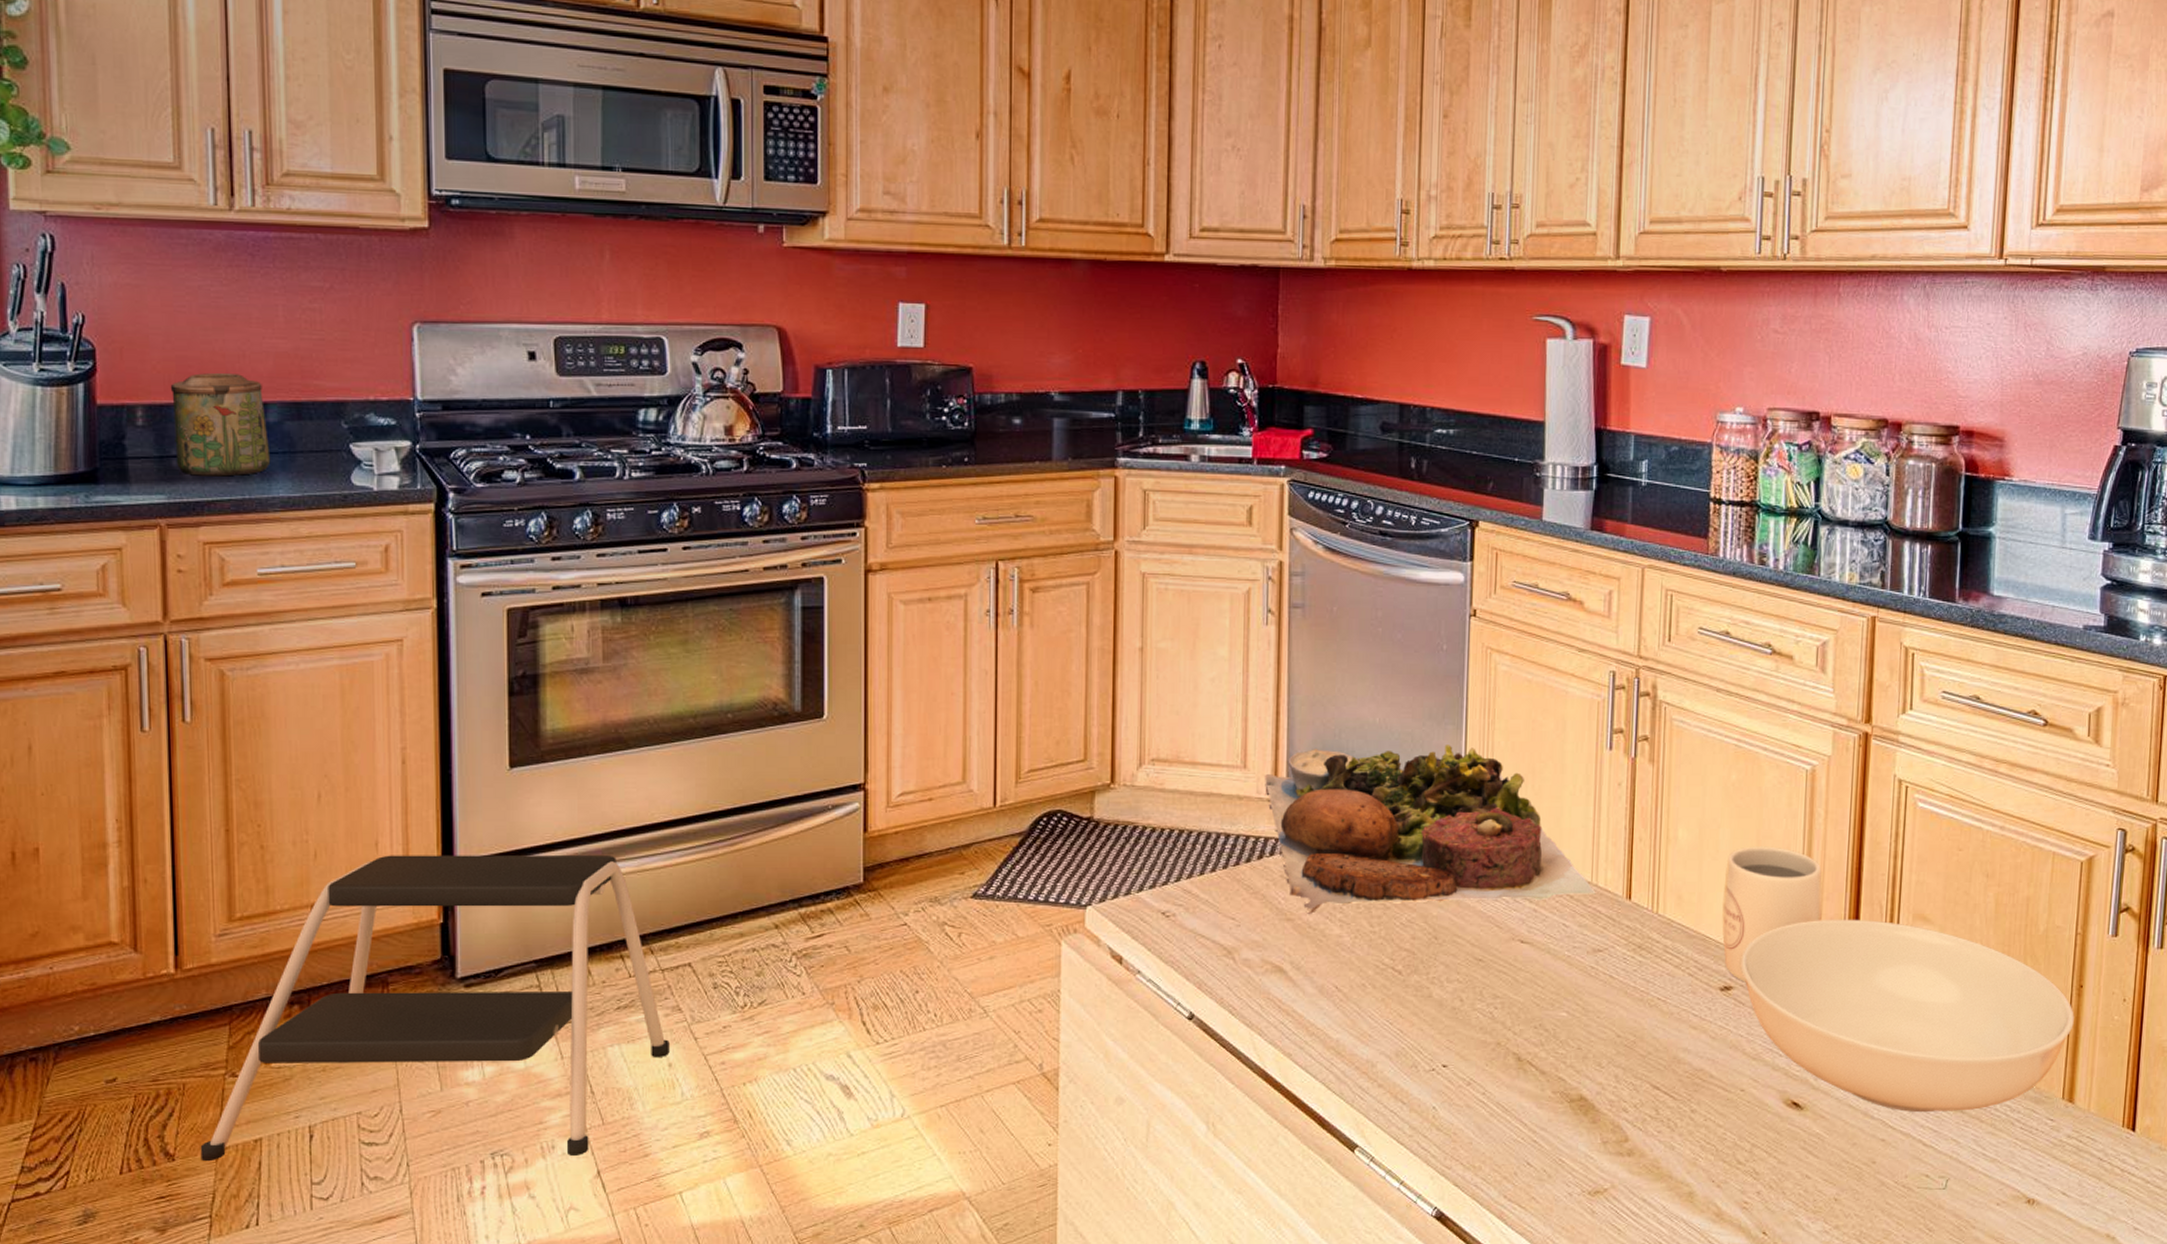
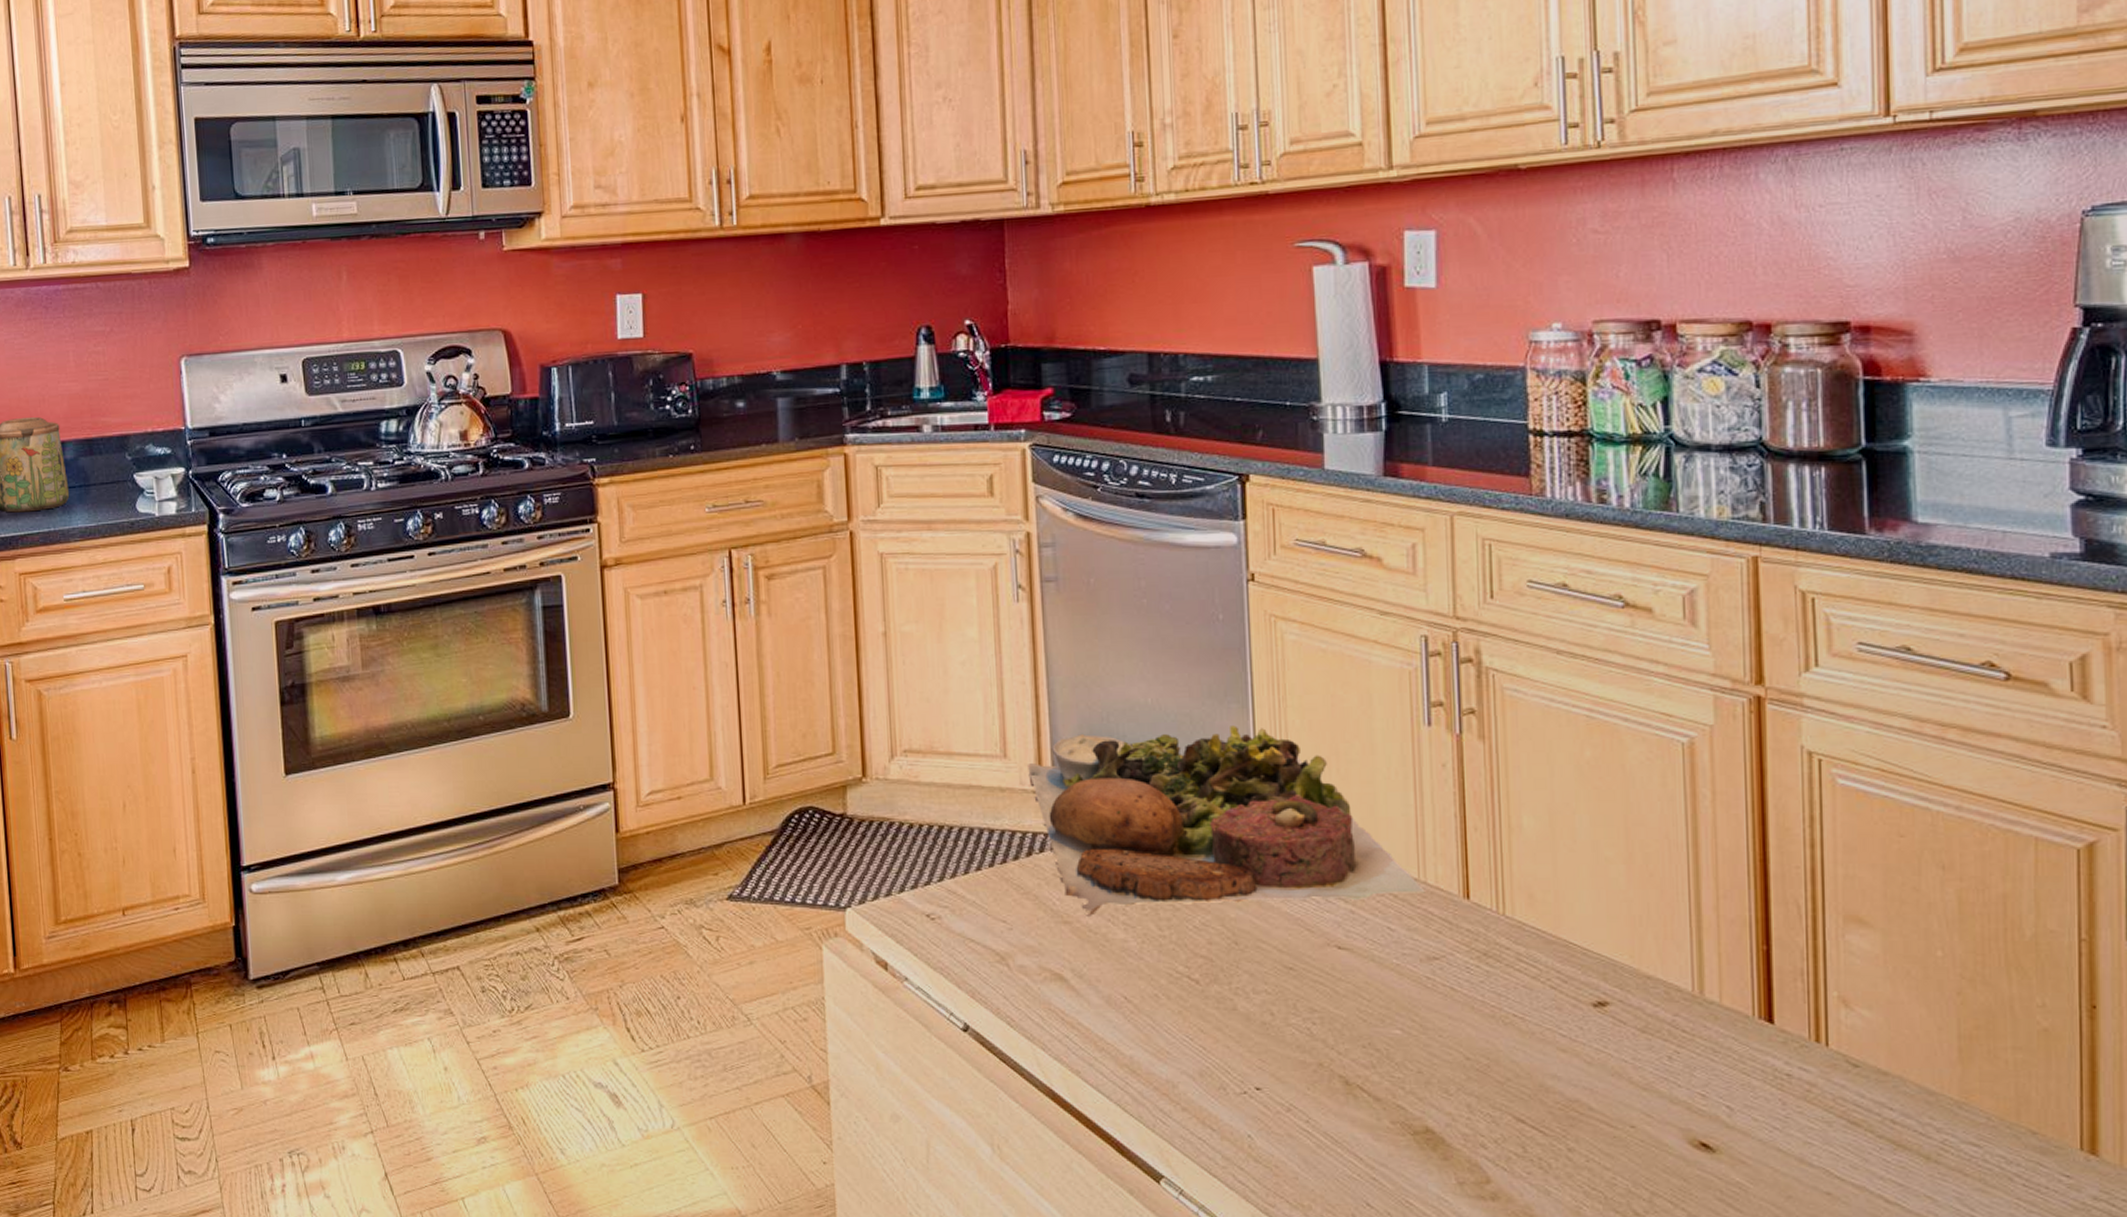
step stool: present [200,855,670,1162] -> none [42,859,445,1158]
mug: present [1722,846,1822,983] -> none [1586,835,1719,997]
bowl: present [1740,919,2074,1113] -> none [1616,921,2088,1161]

